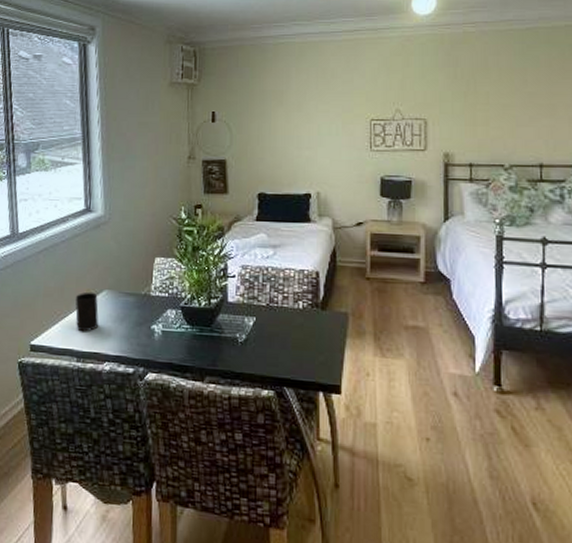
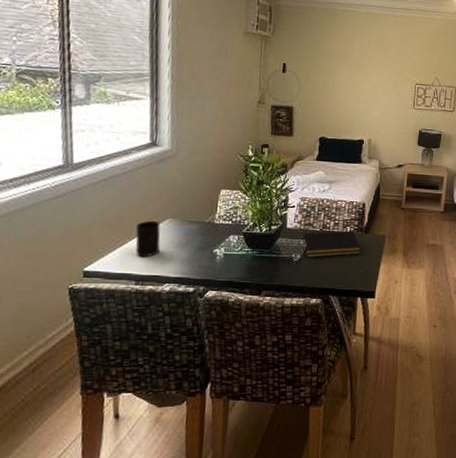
notepad: none [247,306,317,339] -> present [302,230,360,258]

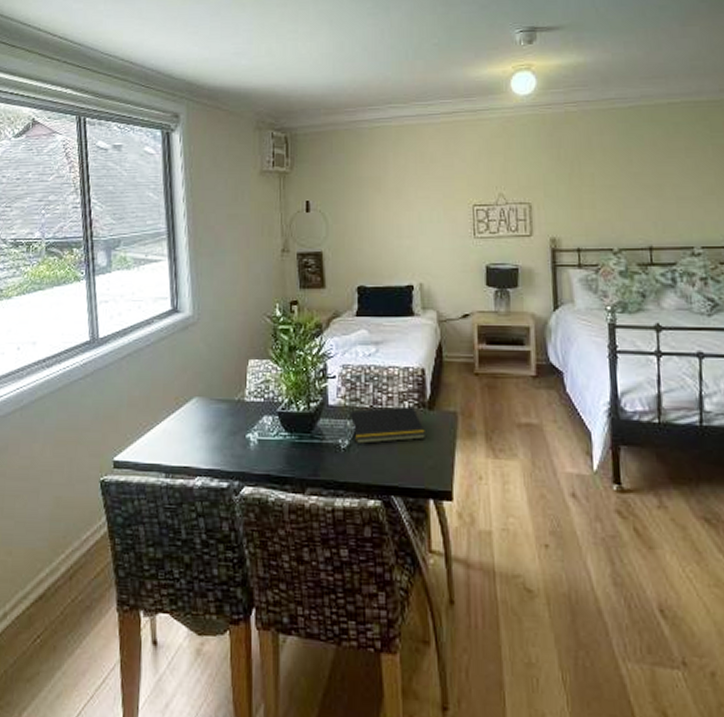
cup: present [135,220,161,258] -> none [163,400,188,445]

